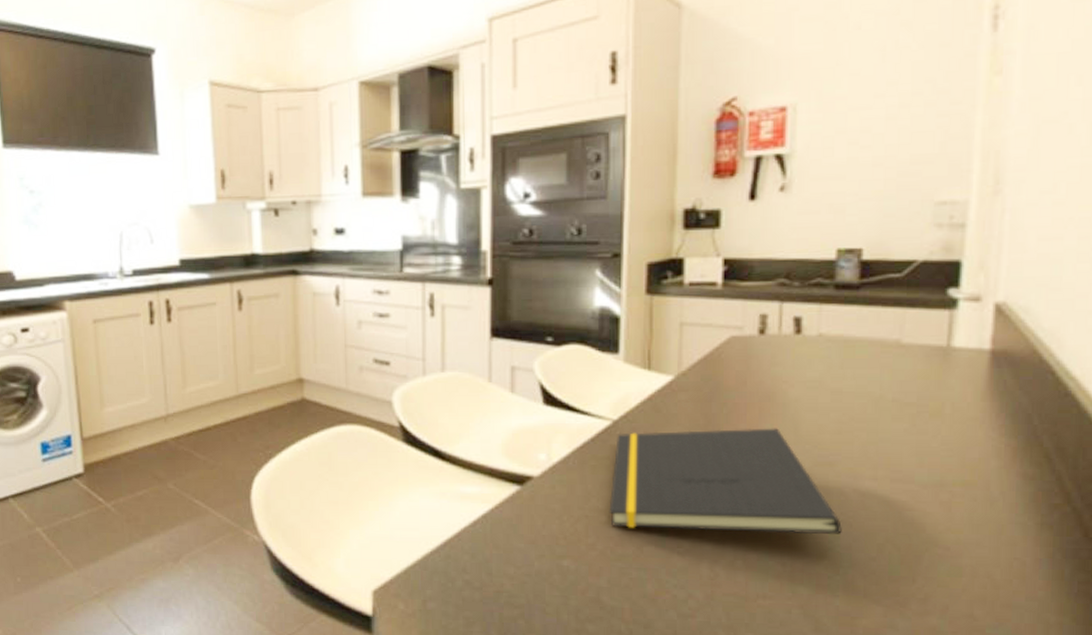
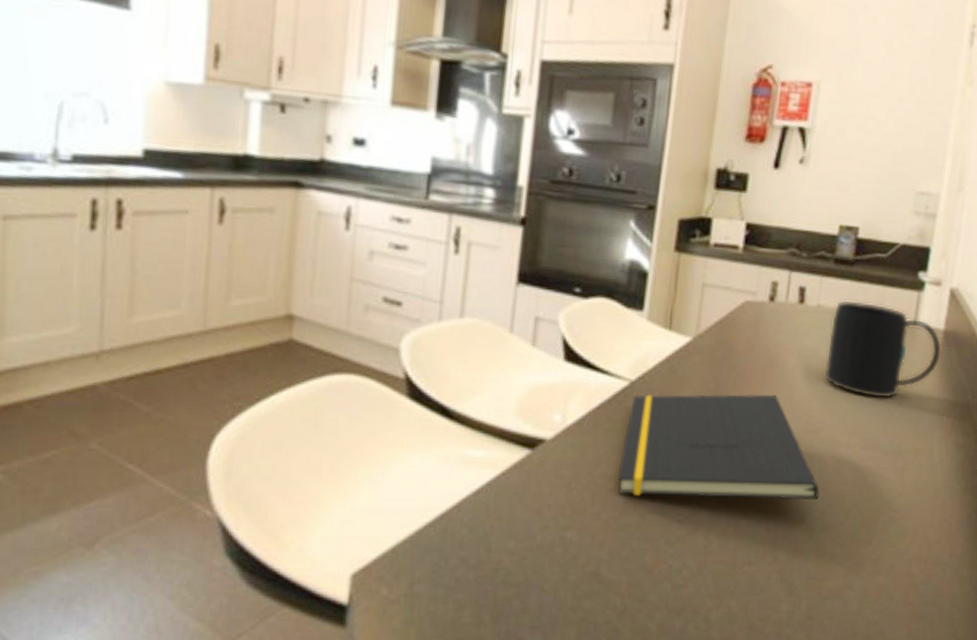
mug: none [835,326,991,428] -> present [824,300,942,399]

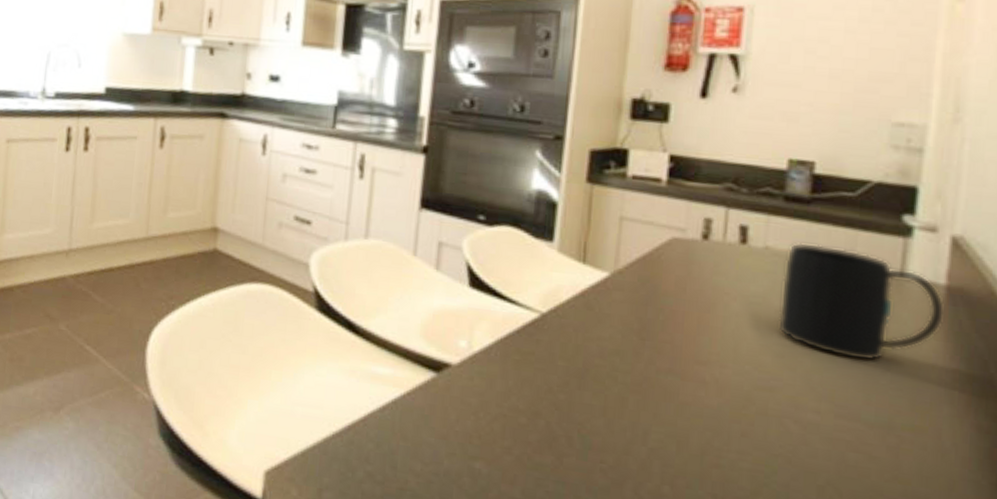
notepad: present [617,394,820,500] -> none [529,328,780,469]

